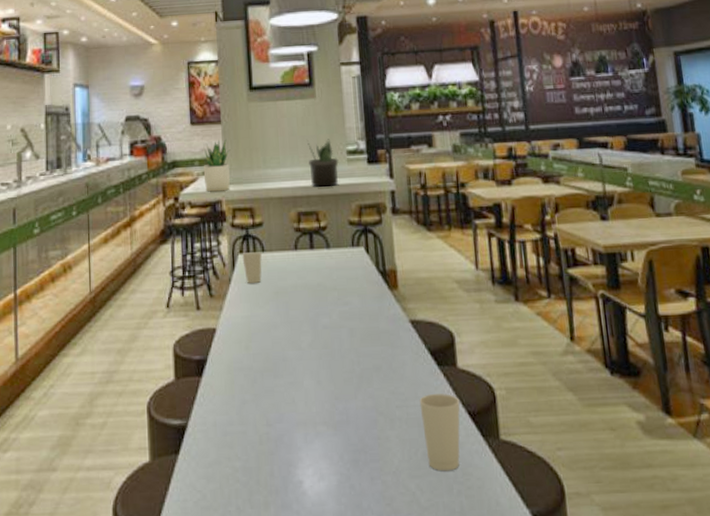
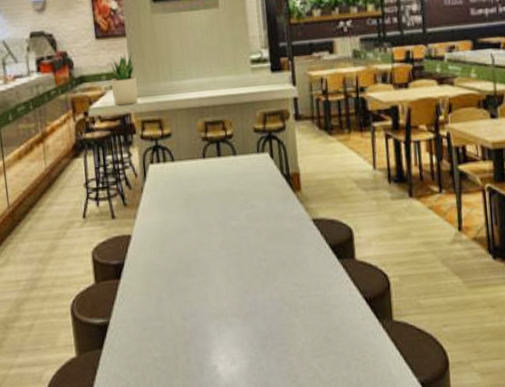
cup: present [242,252,262,283] -> none [153,161,173,192]
planter: present [307,139,339,187] -> none [212,48,243,97]
cup: present [419,394,460,472] -> none [321,283,358,351]

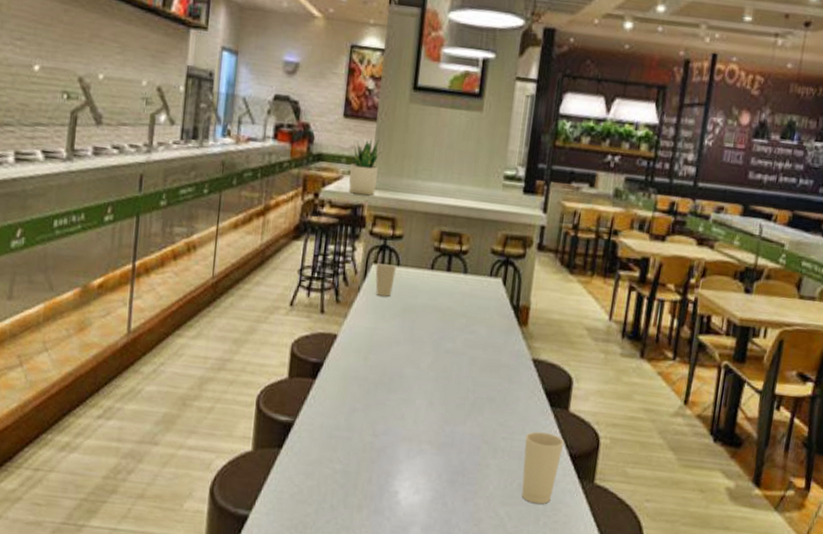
cup: none [153,161,173,192] -> present [375,263,396,297]
cup: none [321,283,358,351] -> present [521,432,564,505]

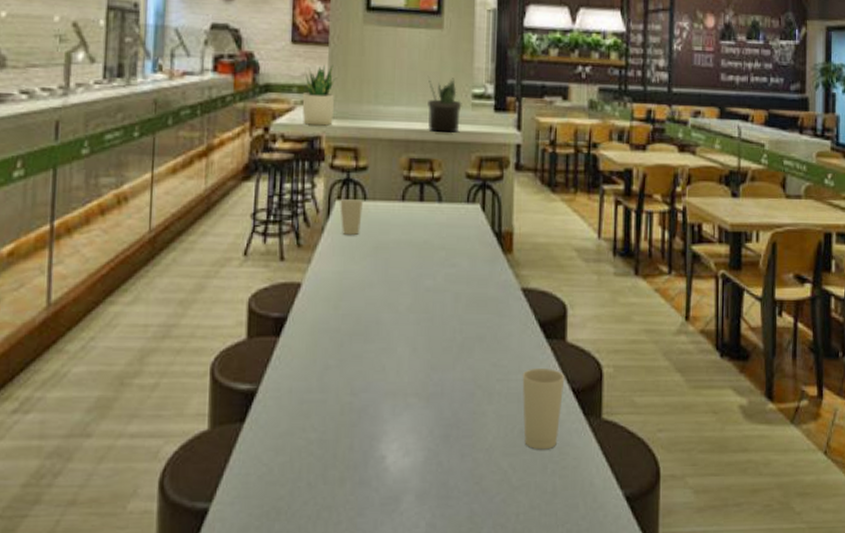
planter: none [461,156,494,211] -> present [428,77,462,134]

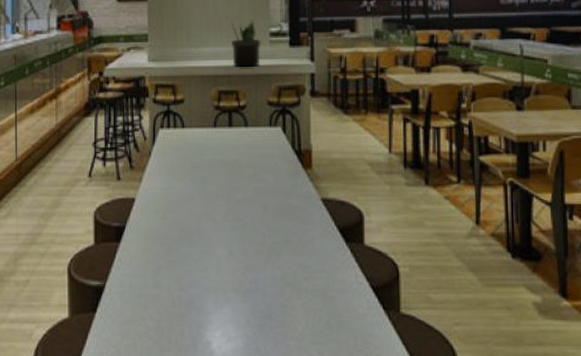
planter: present [302,64,336,126] -> none [128,17,154,68]
cup: present [340,199,363,235] -> none [163,128,182,157]
cup: present [522,369,565,450] -> none [326,268,365,339]

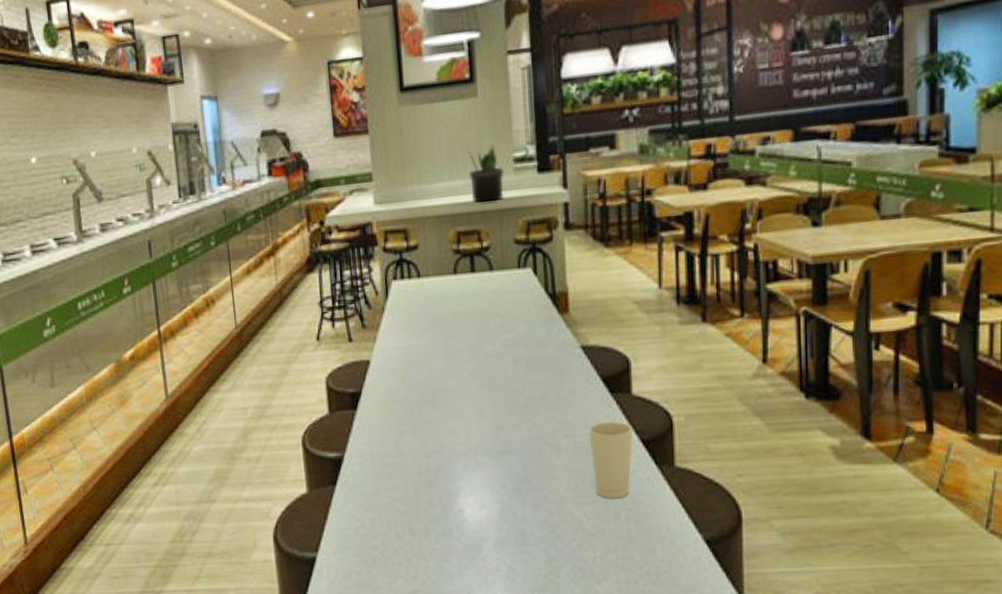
cup: none [326,268,365,339] -> present [588,421,633,499]

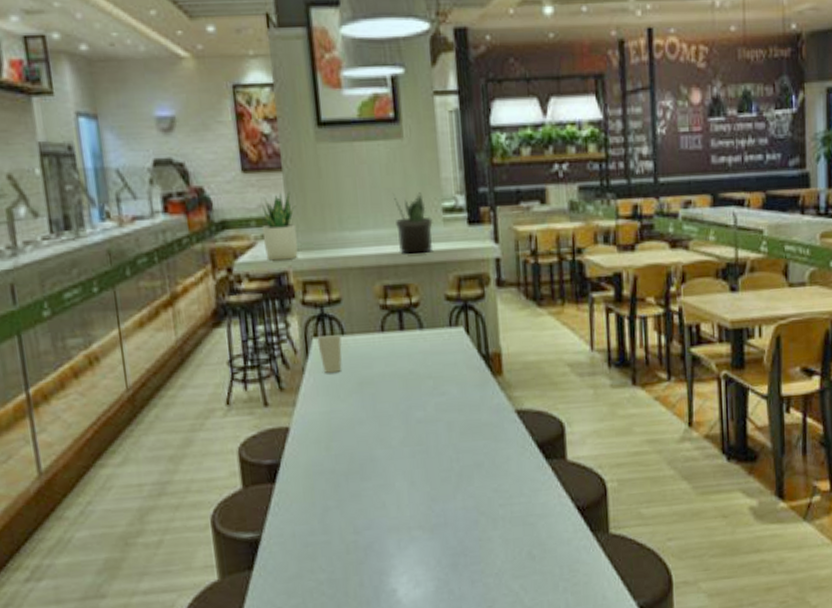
planter: none [349,152,381,214] -> present [261,192,298,261]
cup: none [396,277,418,312] -> present [317,335,342,373]
cup: present [588,421,633,499] -> none [524,488,569,570]

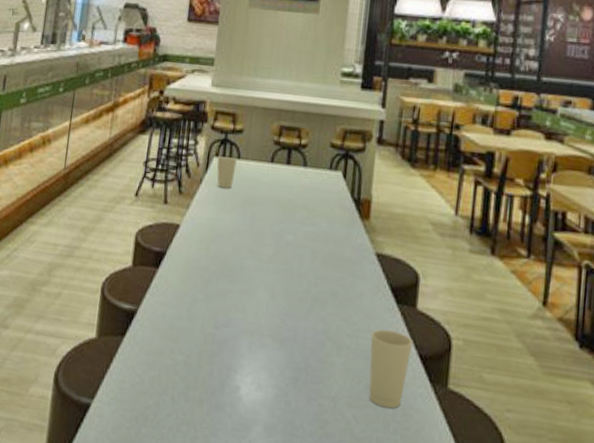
planter: present [261,192,298,261] -> none [192,40,222,93]
planter: present [394,192,433,254] -> none [299,55,332,107]
cup: none [524,488,569,570] -> present [368,329,413,409]

